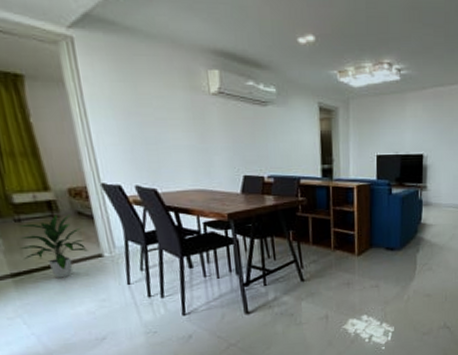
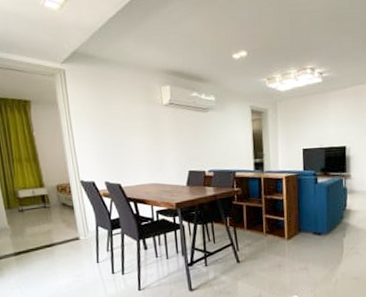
indoor plant: present [17,214,88,279] -> none [20,205,69,257]

